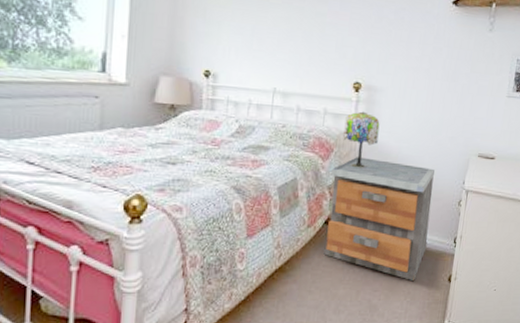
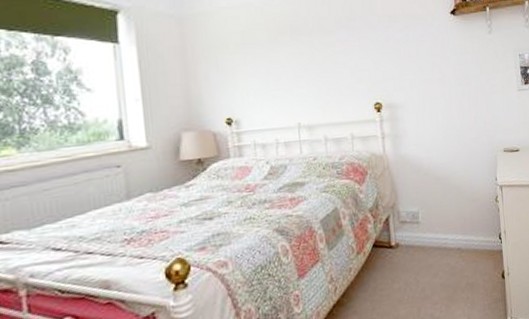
nightstand: present [324,157,435,282] -> none [369,171,475,286]
table lamp: present [342,111,380,169] -> none [373,129,408,186]

